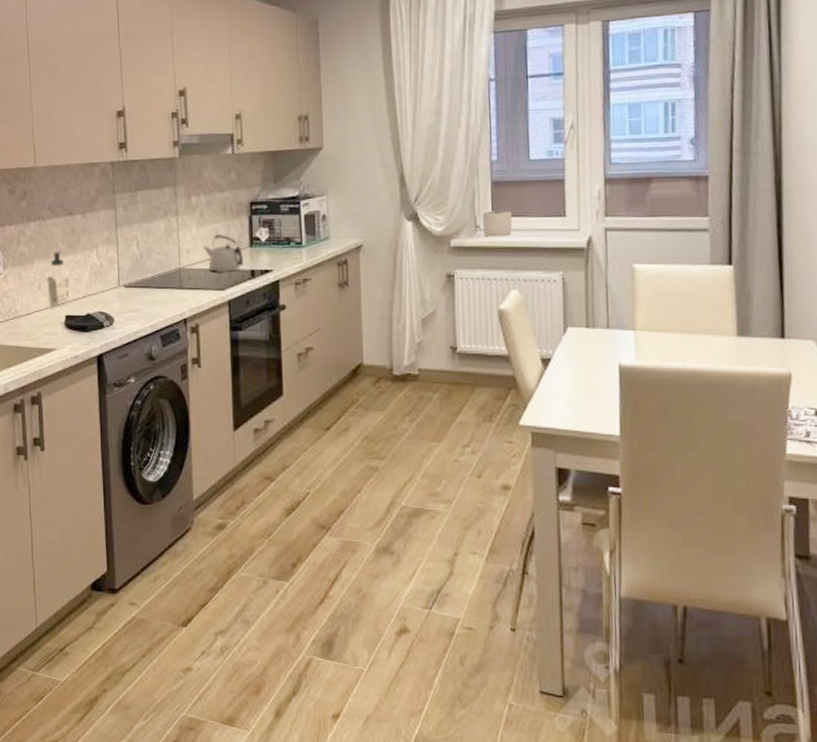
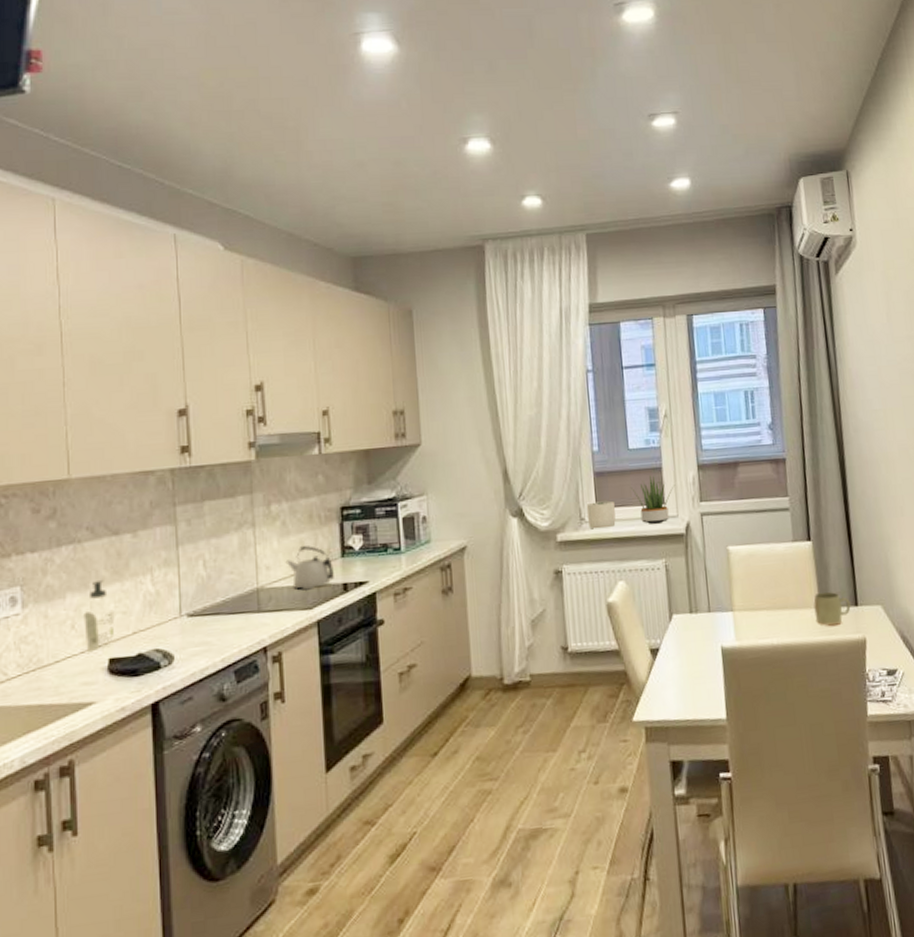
potted plant: none [528,187,579,237] -> present [630,475,676,525]
mug: none [730,320,776,356] -> present [813,592,851,626]

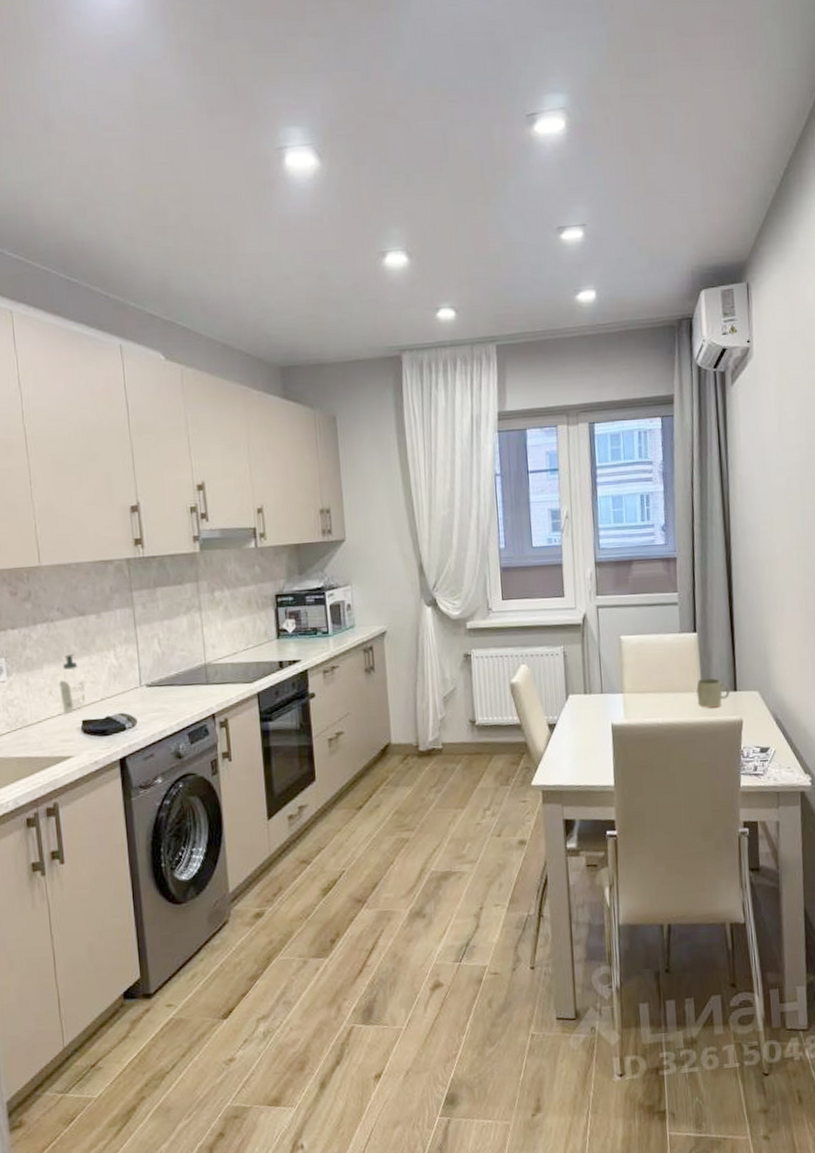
kettle: present [285,545,334,590] -> none [228,627,271,667]
planter: present [586,501,616,529] -> none [493,593,520,619]
potted plant: present [630,475,676,525] -> none [533,571,575,616]

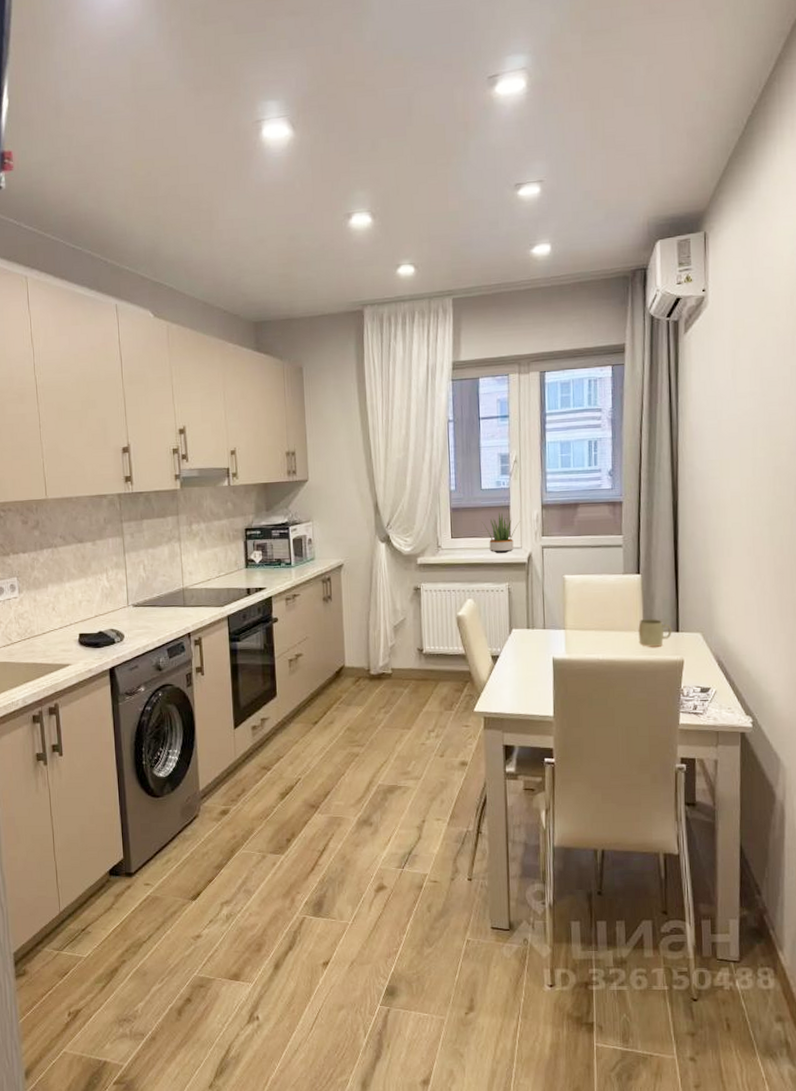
soap dispenser: present [58,653,85,717] -> none [59,575,82,630]
potted plant: none [533,571,575,616] -> present [481,512,521,554]

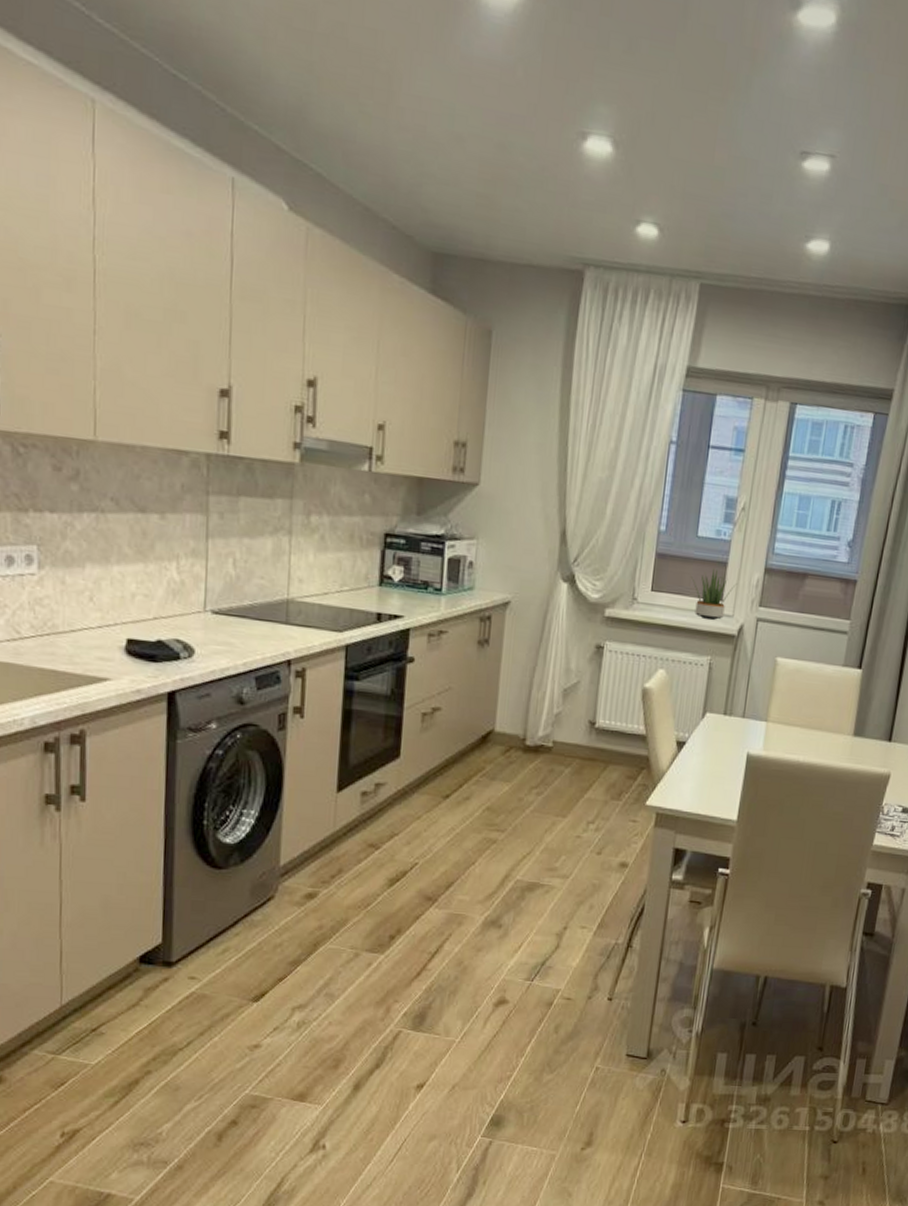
mug: present [638,618,672,647] -> none [846,721,885,756]

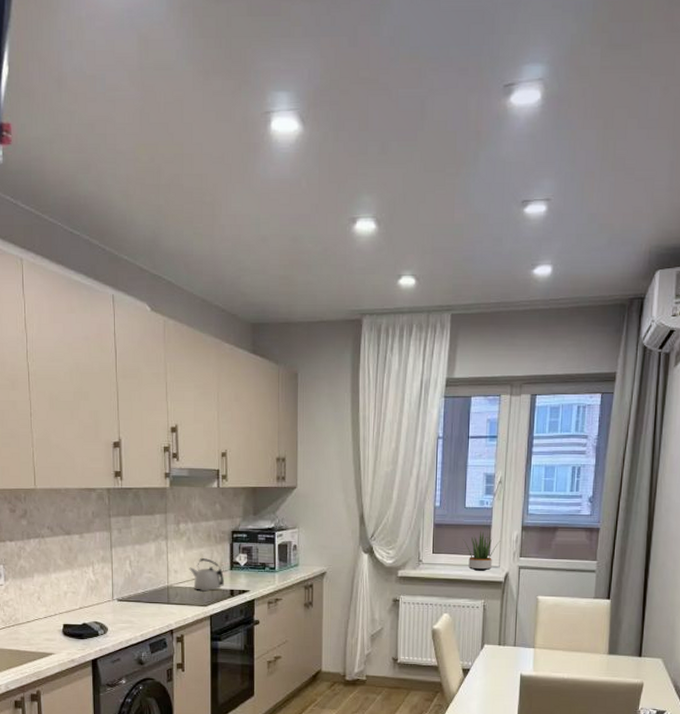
kettle: none [319,564,369,612] -> present [189,557,224,592]

